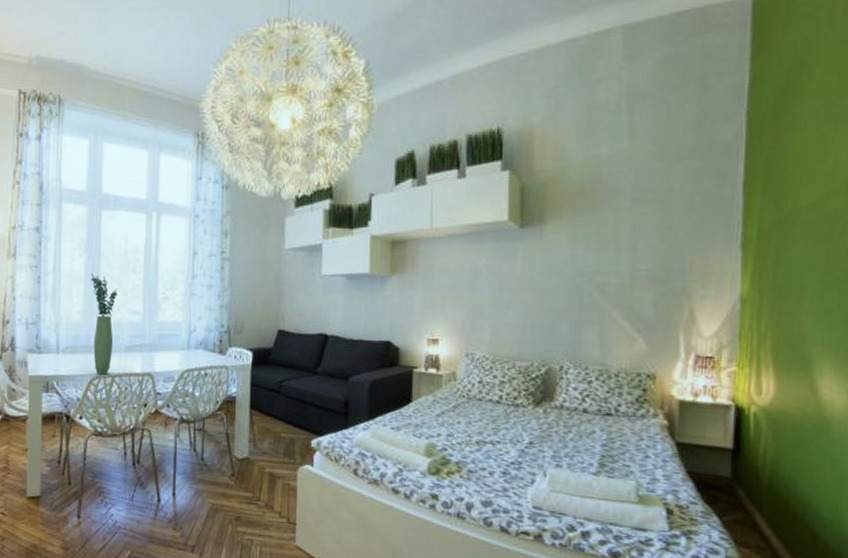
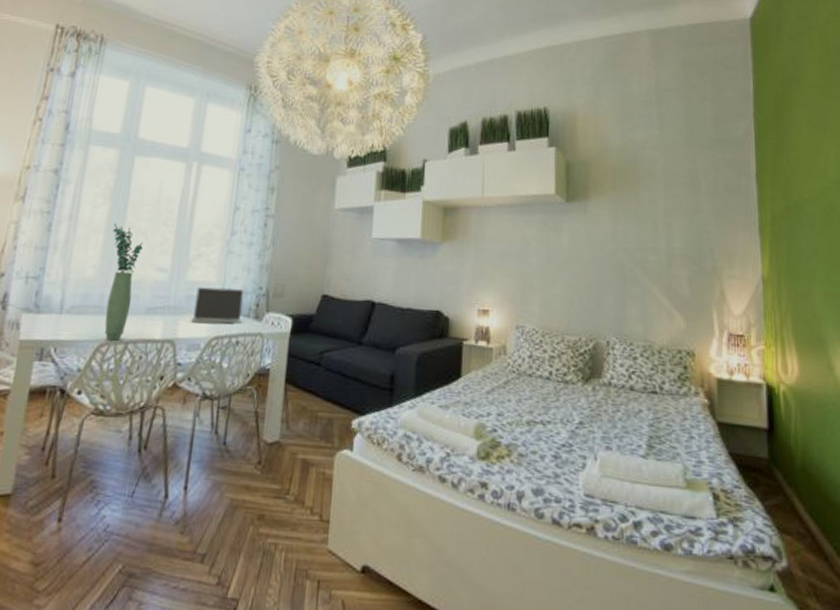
laptop: none [165,326,208,359] -> present [191,287,244,325]

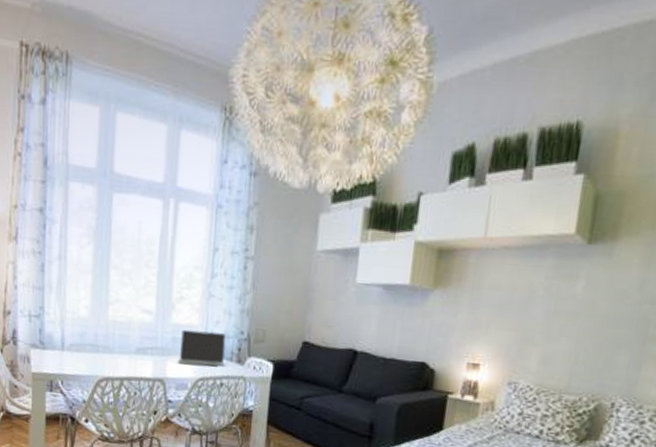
vase: present [104,223,143,341] -> none [99,264,128,377]

